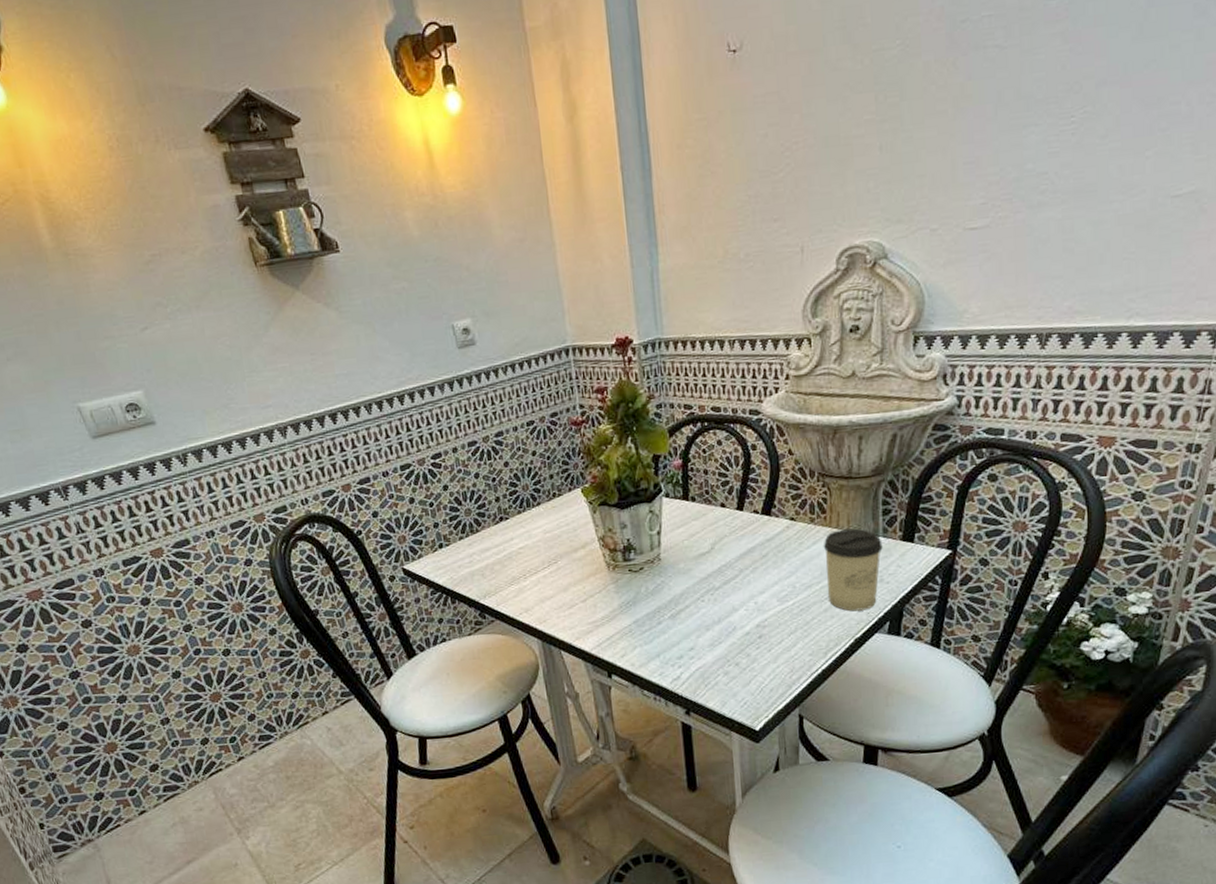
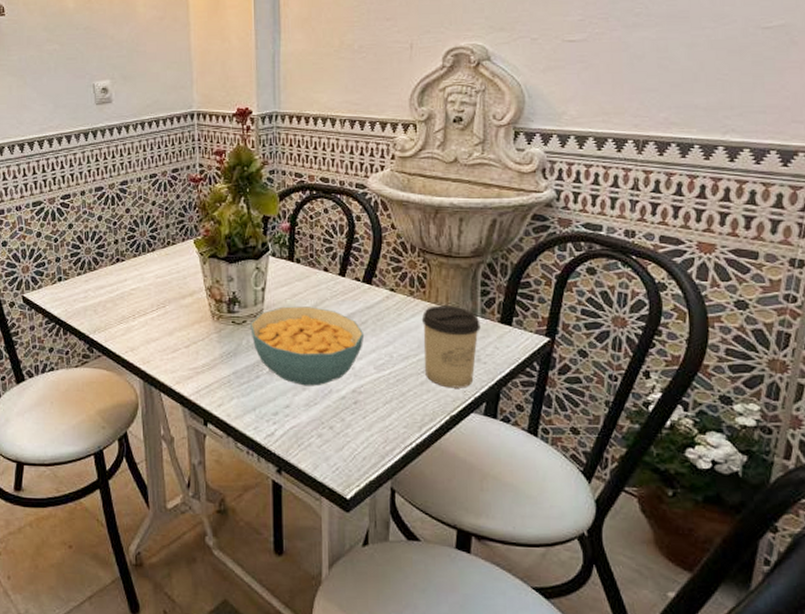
cereal bowl: none [648,545,766,627] -> present [250,306,365,386]

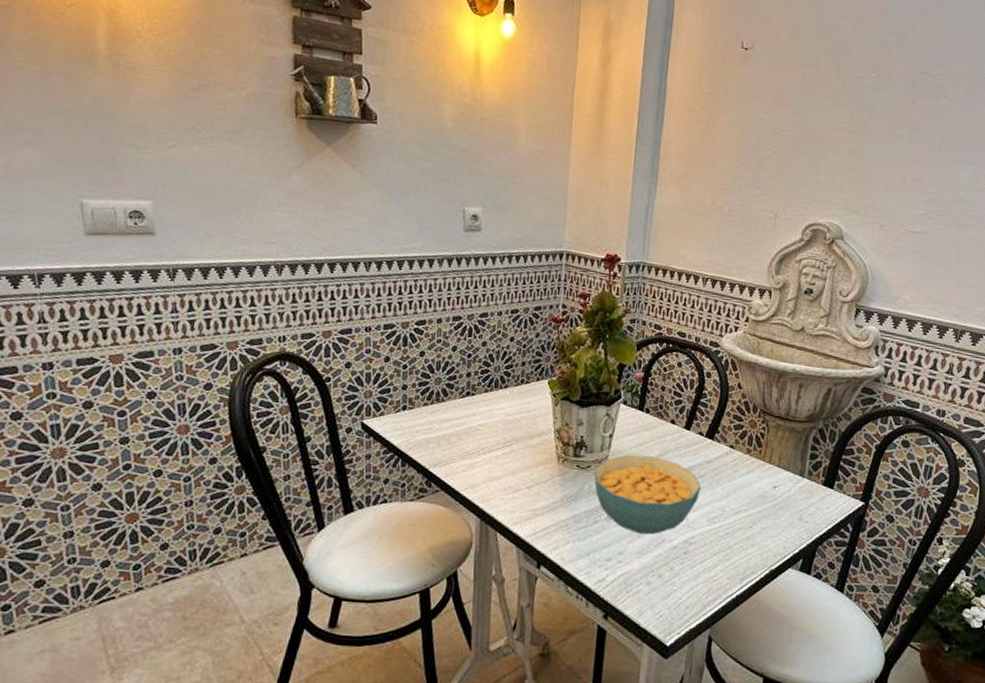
cup: present [421,305,481,388] -> none [752,464,807,545]

